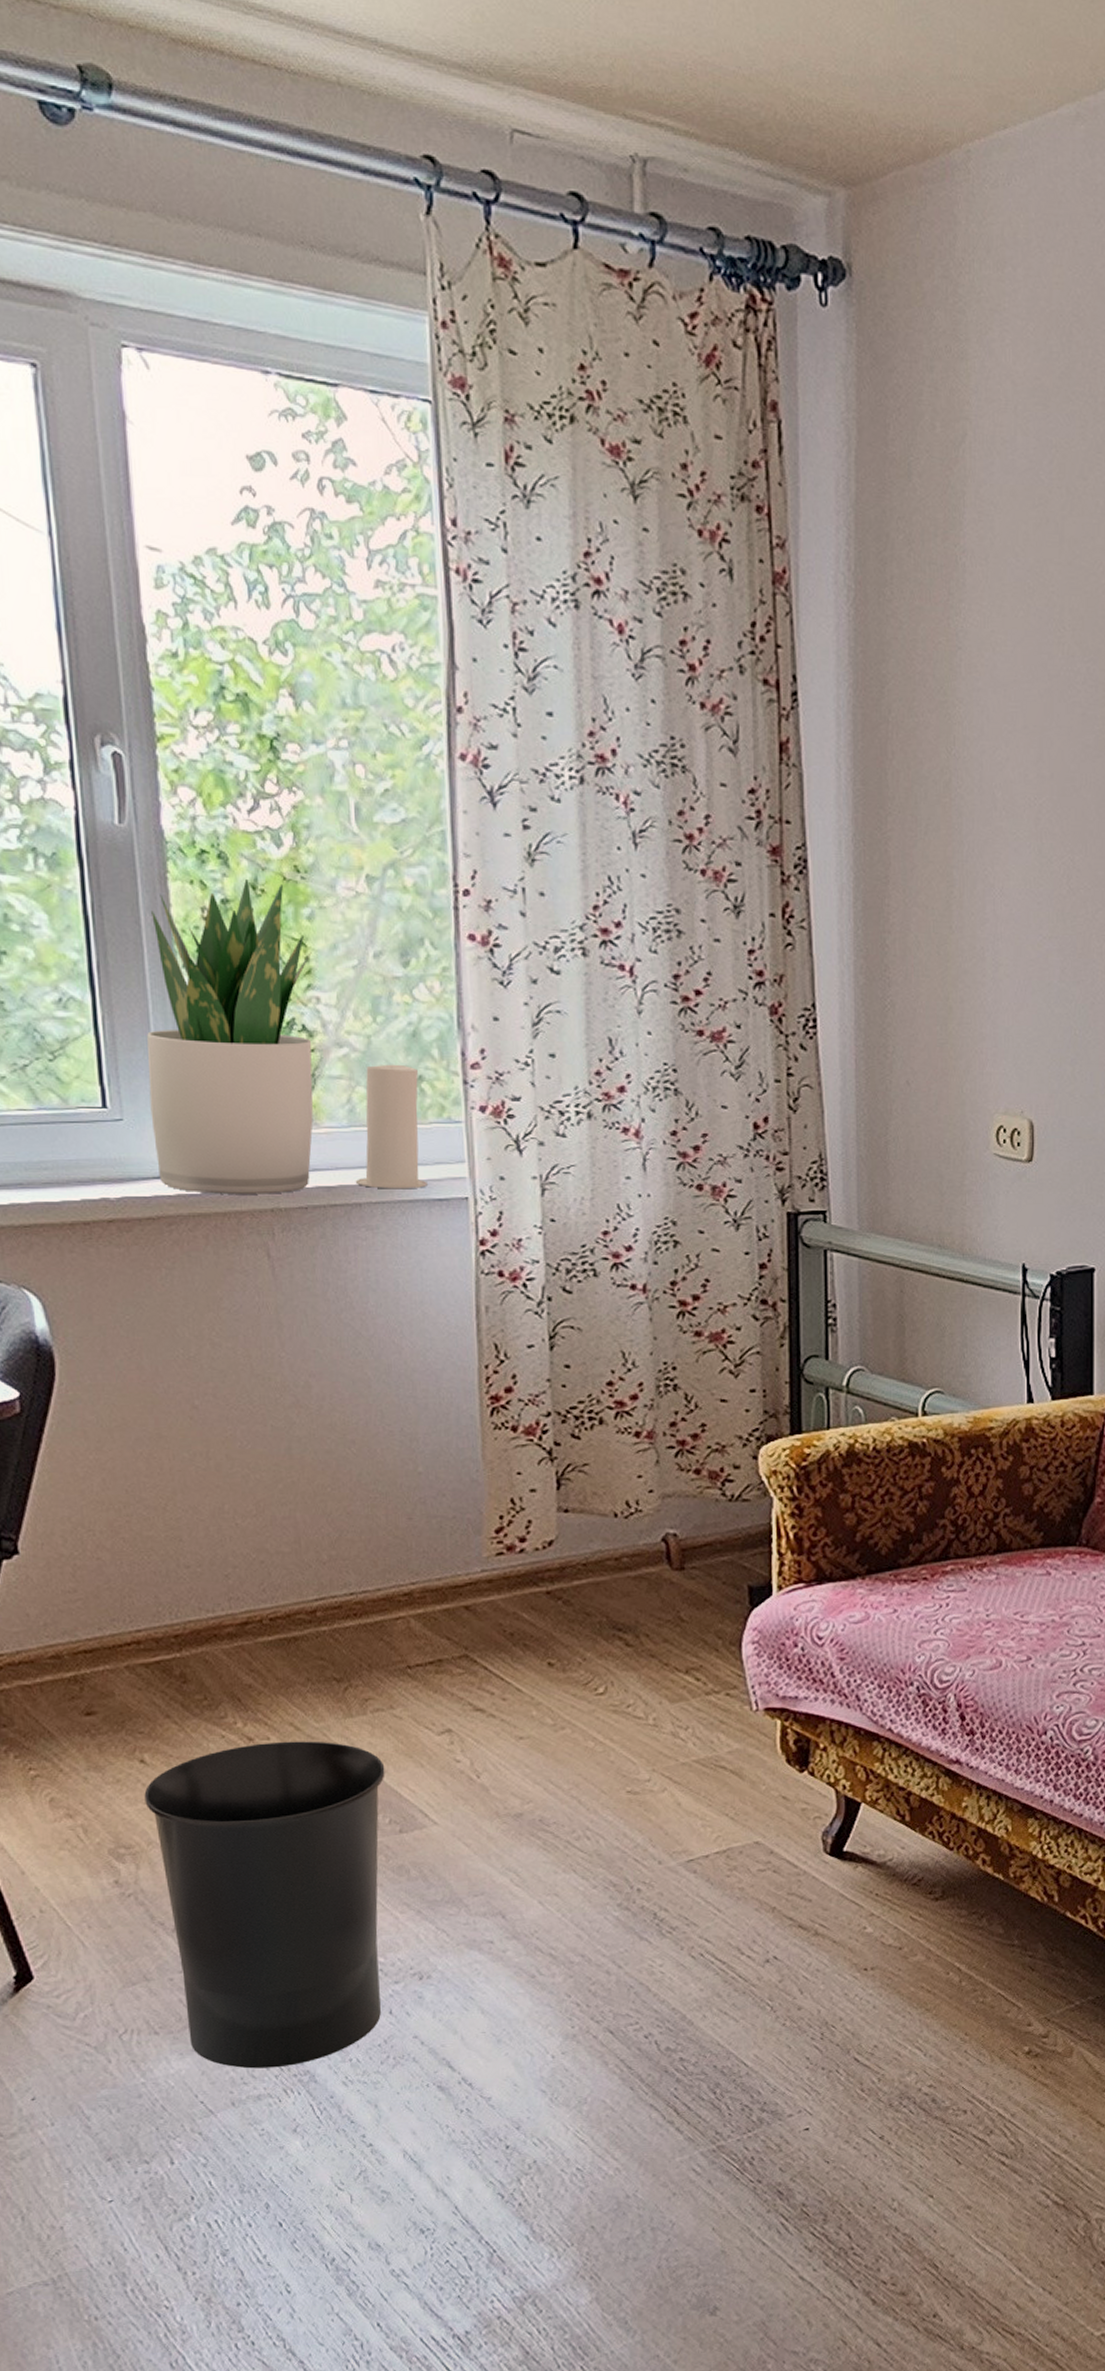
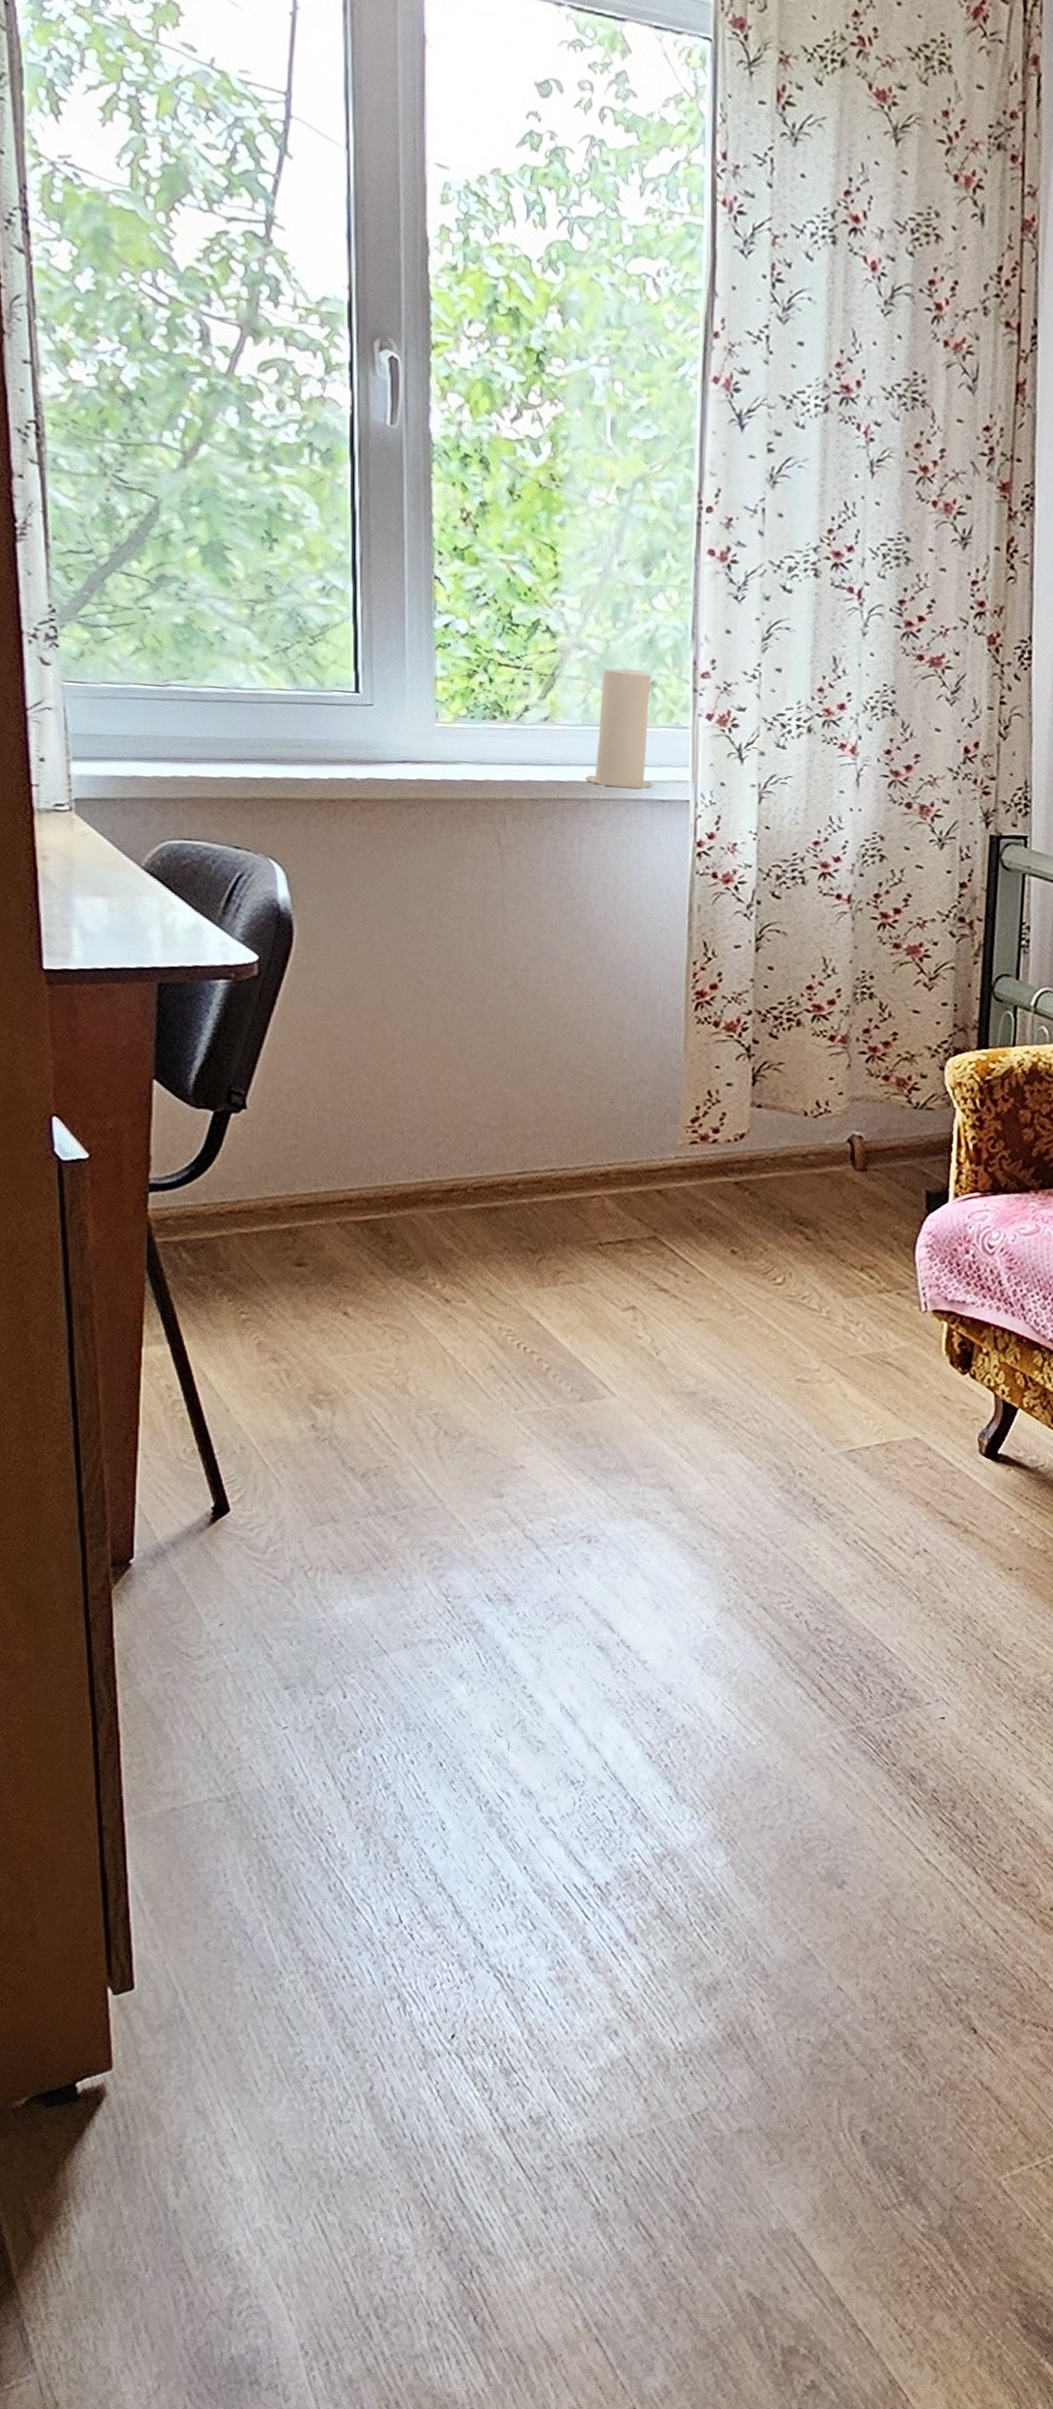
waste bin: present [144,1741,385,2069] -> none [345,1305,571,1615]
planter: present [147,879,313,1194] -> none [399,484,561,785]

